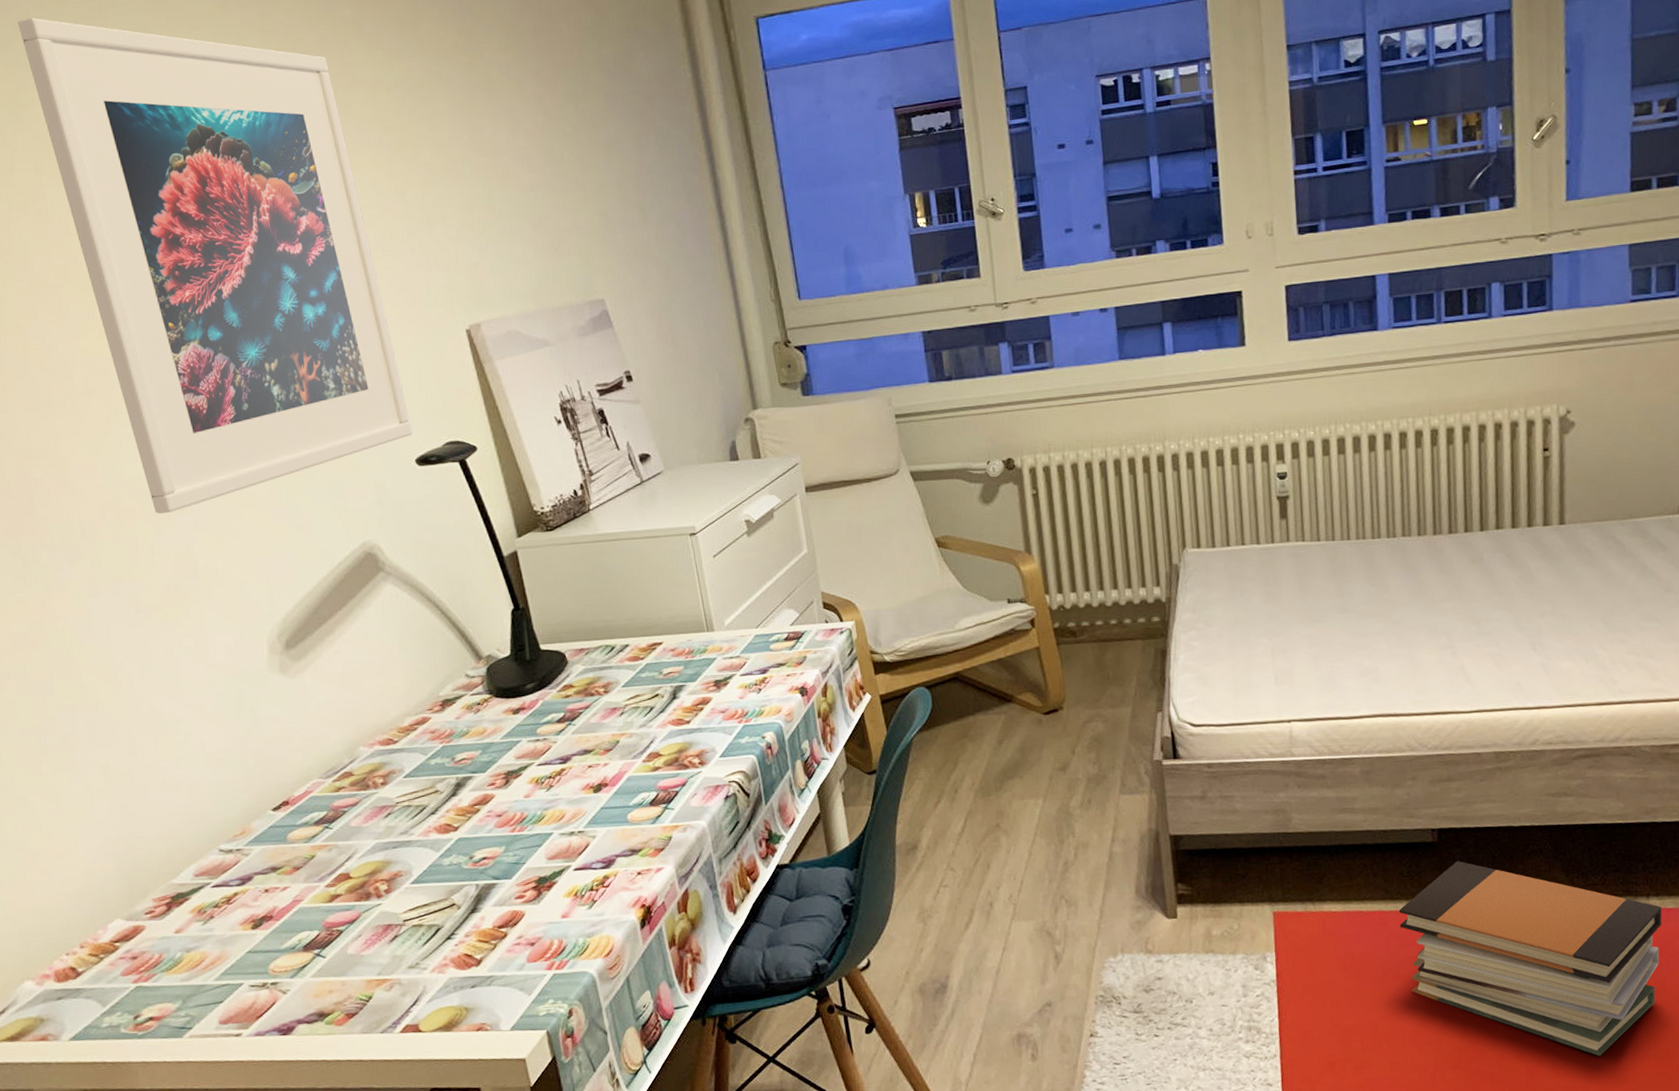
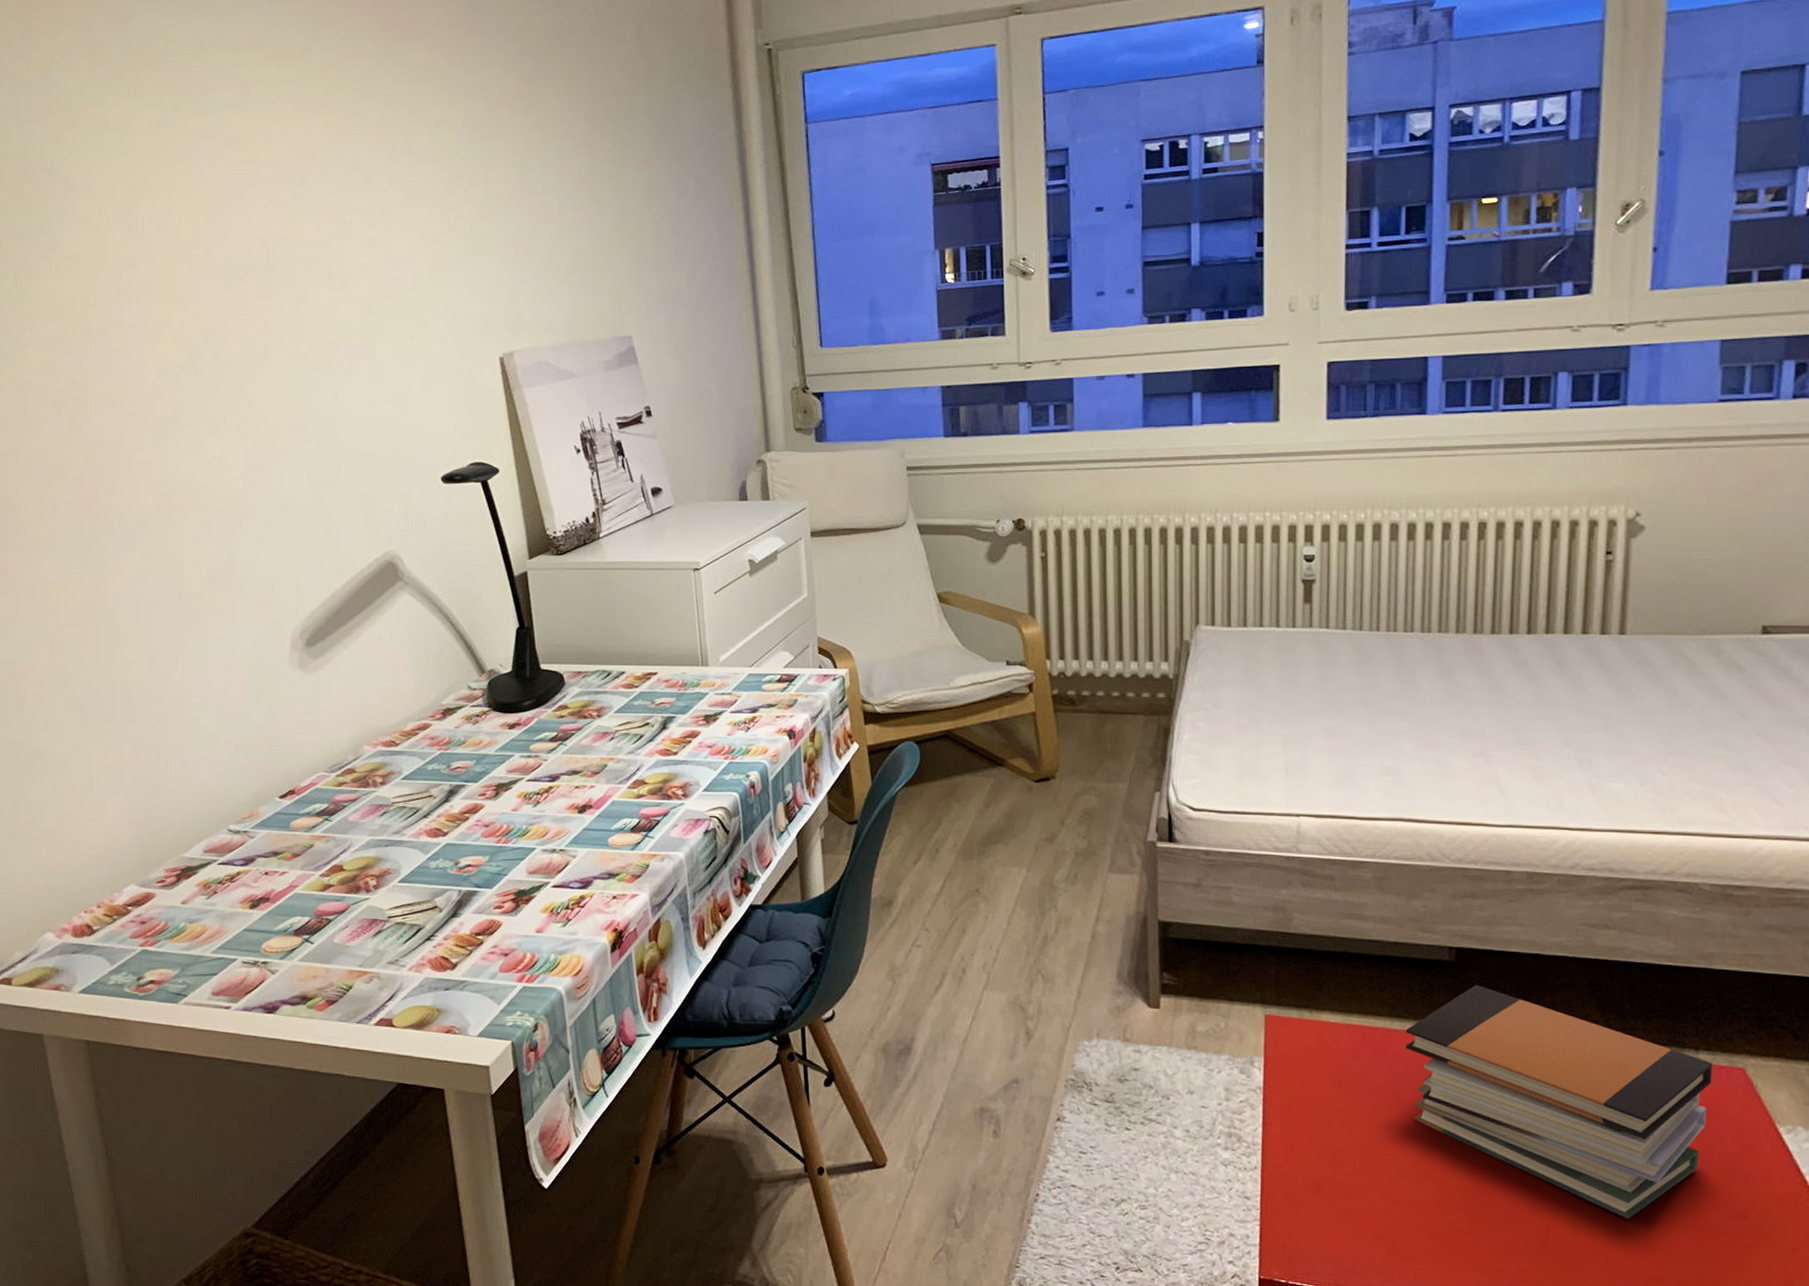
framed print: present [18,17,412,514] -> none [131,53,441,510]

